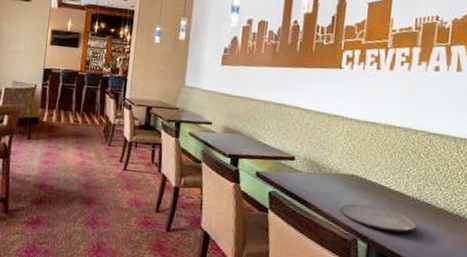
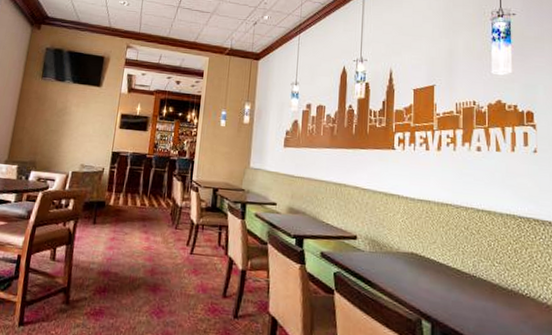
plate: present [340,203,418,233] -> none [403,282,477,311]

